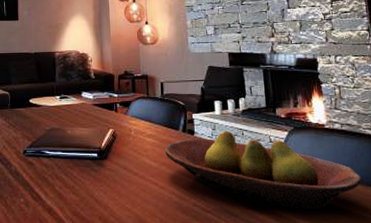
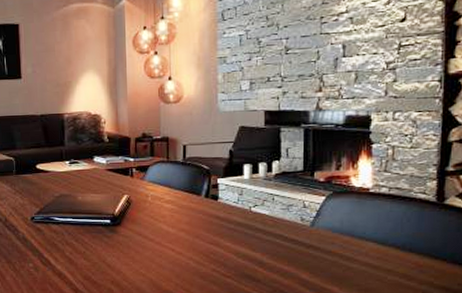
fruit bowl: present [165,130,362,209] -> none [184,195,405,275]

